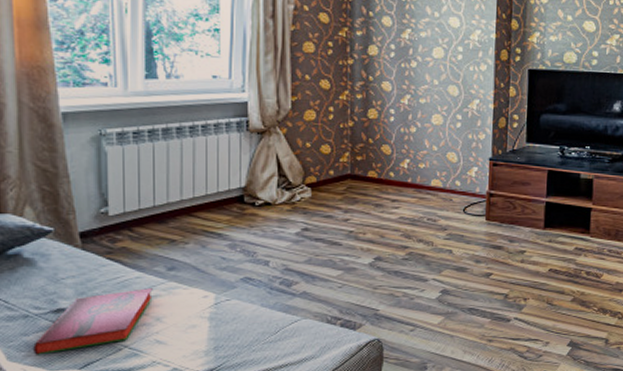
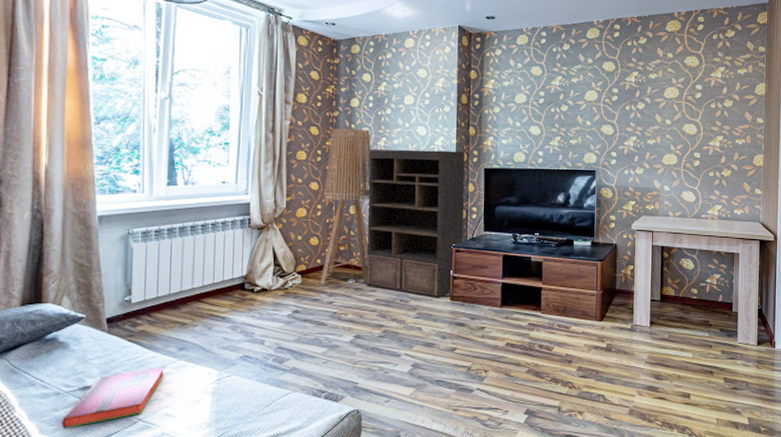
floor lamp: none [333,15,393,200] -> present [320,128,371,285]
bookshelf: none [388,43,506,219] -> present [366,149,465,299]

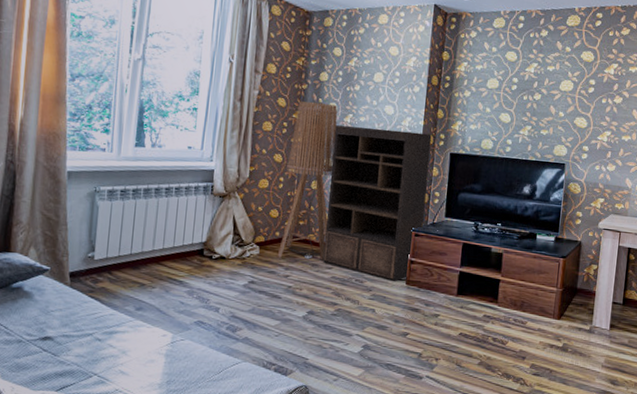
hardback book: present [62,367,165,429] -> none [22,324,122,376]

